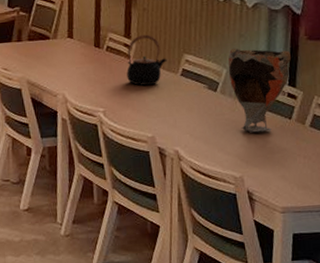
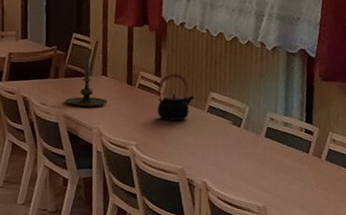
candle holder: none [29,18,74,72] -> present [65,56,108,107]
vase: present [228,48,292,133] -> none [251,87,308,166]

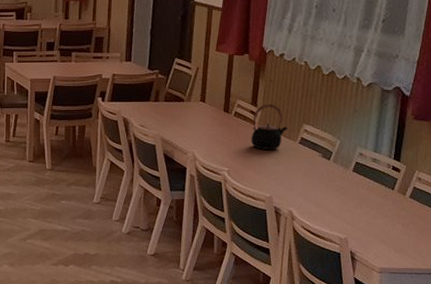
candle holder: present [65,56,108,107] -> none [164,82,205,132]

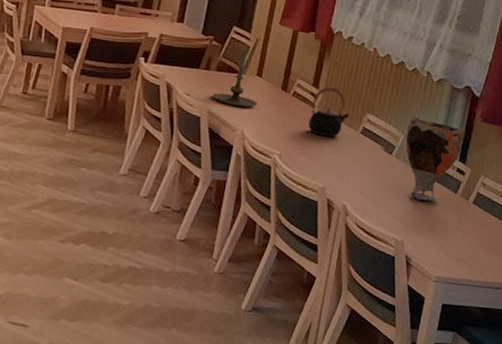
candle holder: none [164,82,205,132] -> present [212,53,258,108]
vase: none [341,122,399,199] -> present [406,116,466,201]

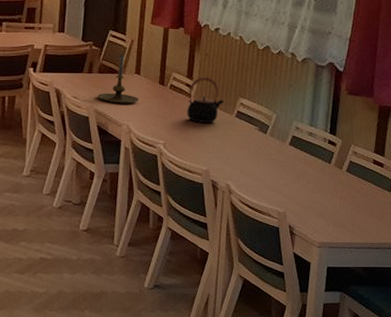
vase: present [406,116,466,201] -> none [278,96,334,173]

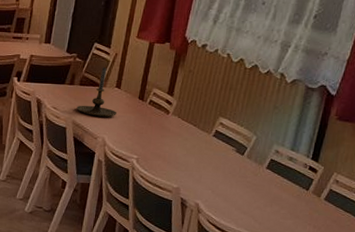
teapot: present [187,77,224,124] -> none [163,94,203,142]

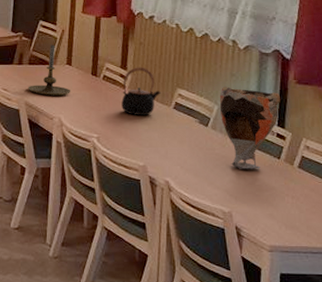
teapot: none [163,94,203,142] -> present [121,67,161,116]
vase: none [257,118,319,199] -> present [219,86,281,169]

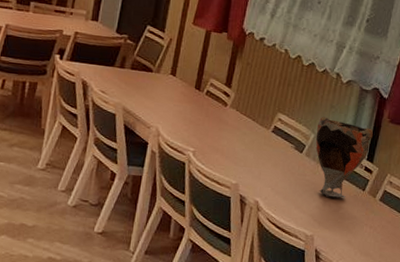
candle holder: present [28,45,71,96] -> none [127,52,172,106]
teapot: present [121,67,161,116] -> none [221,86,262,136]

